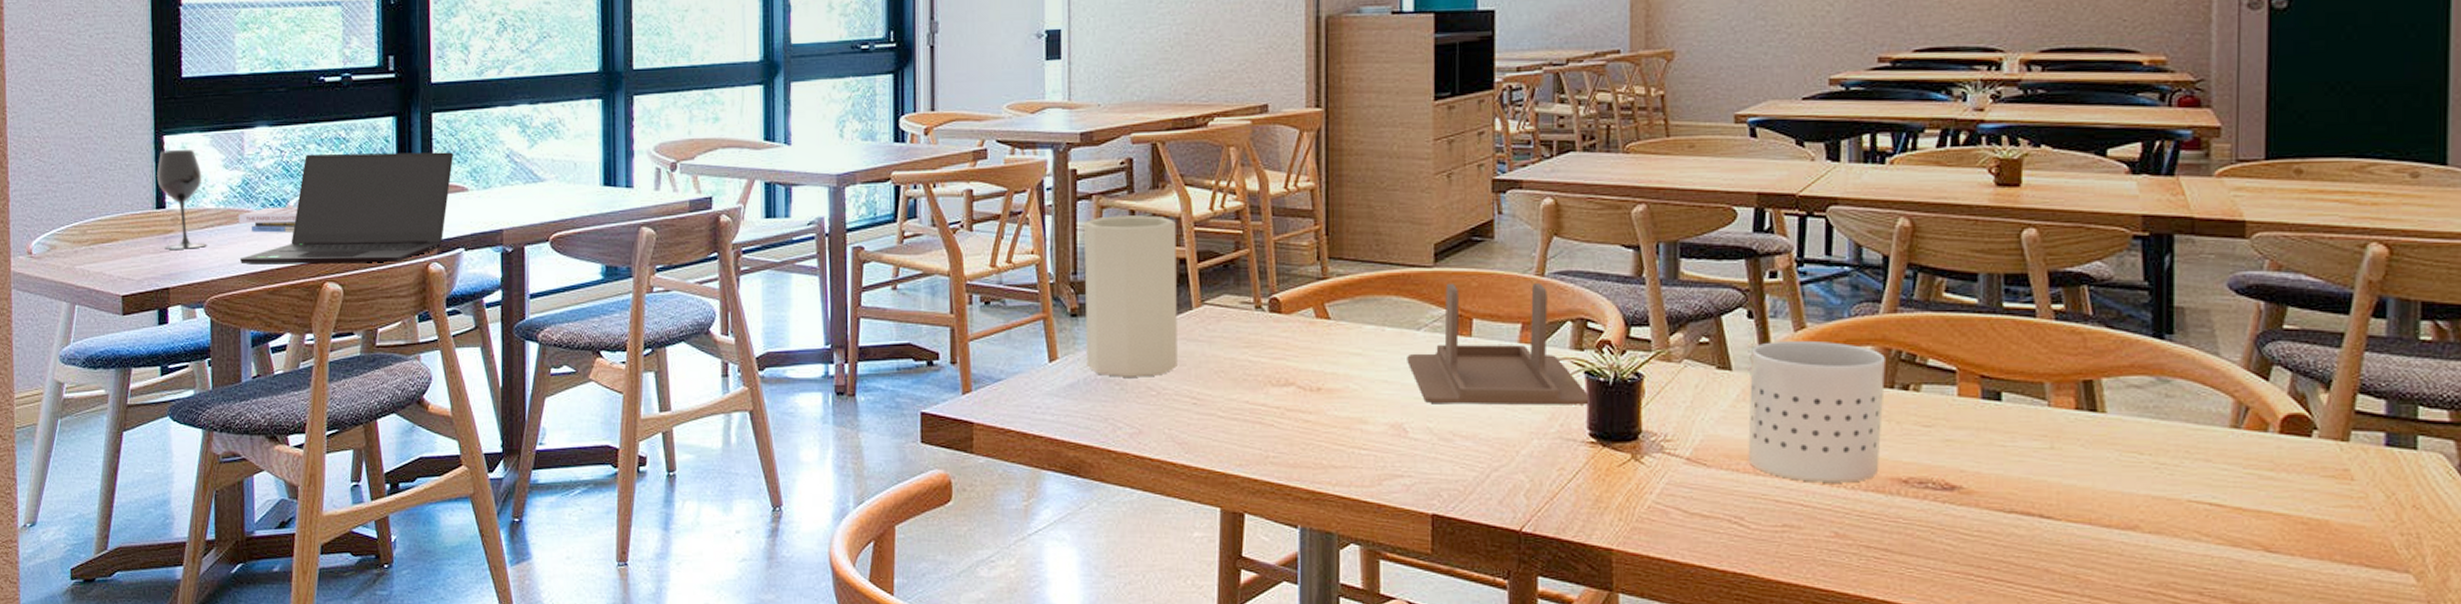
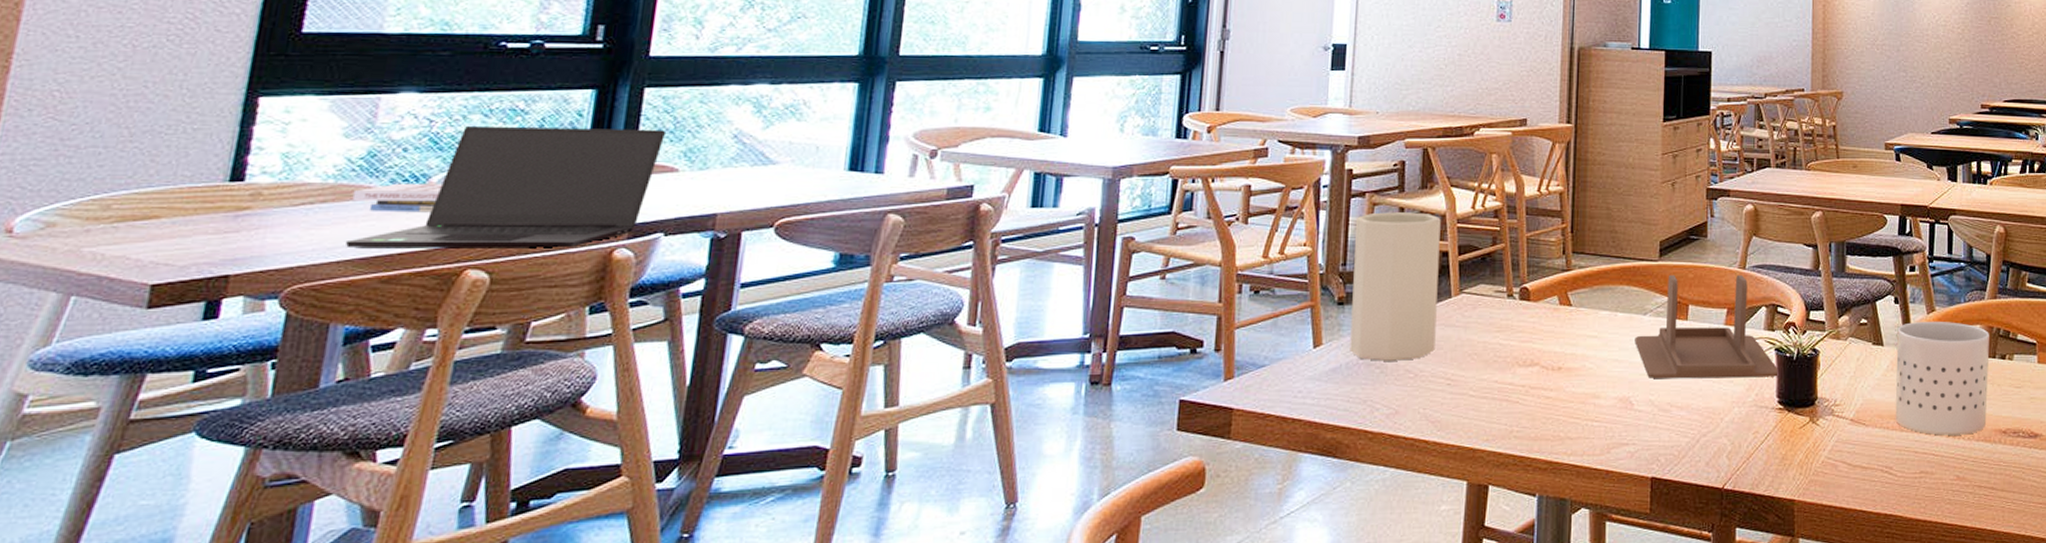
wineglass: present [157,150,207,249] -> none [232,114,309,230]

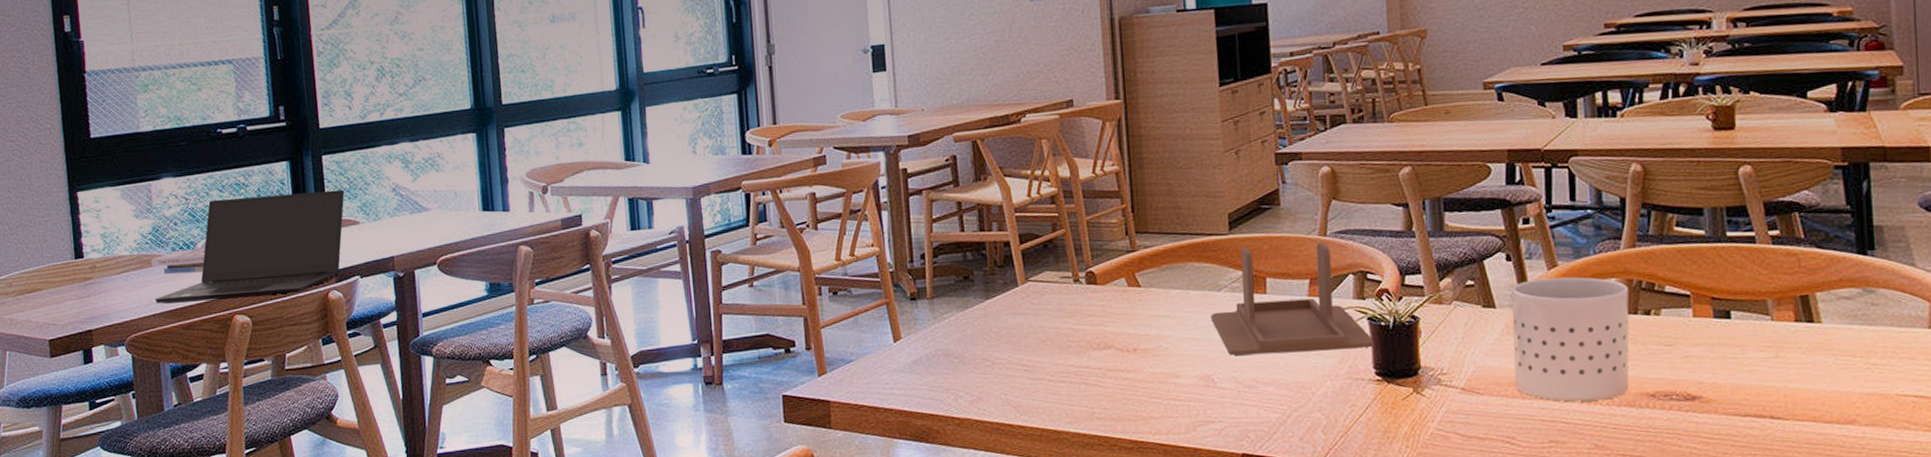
cup: present [1349,212,1441,361] -> none [917,205,1008,352]

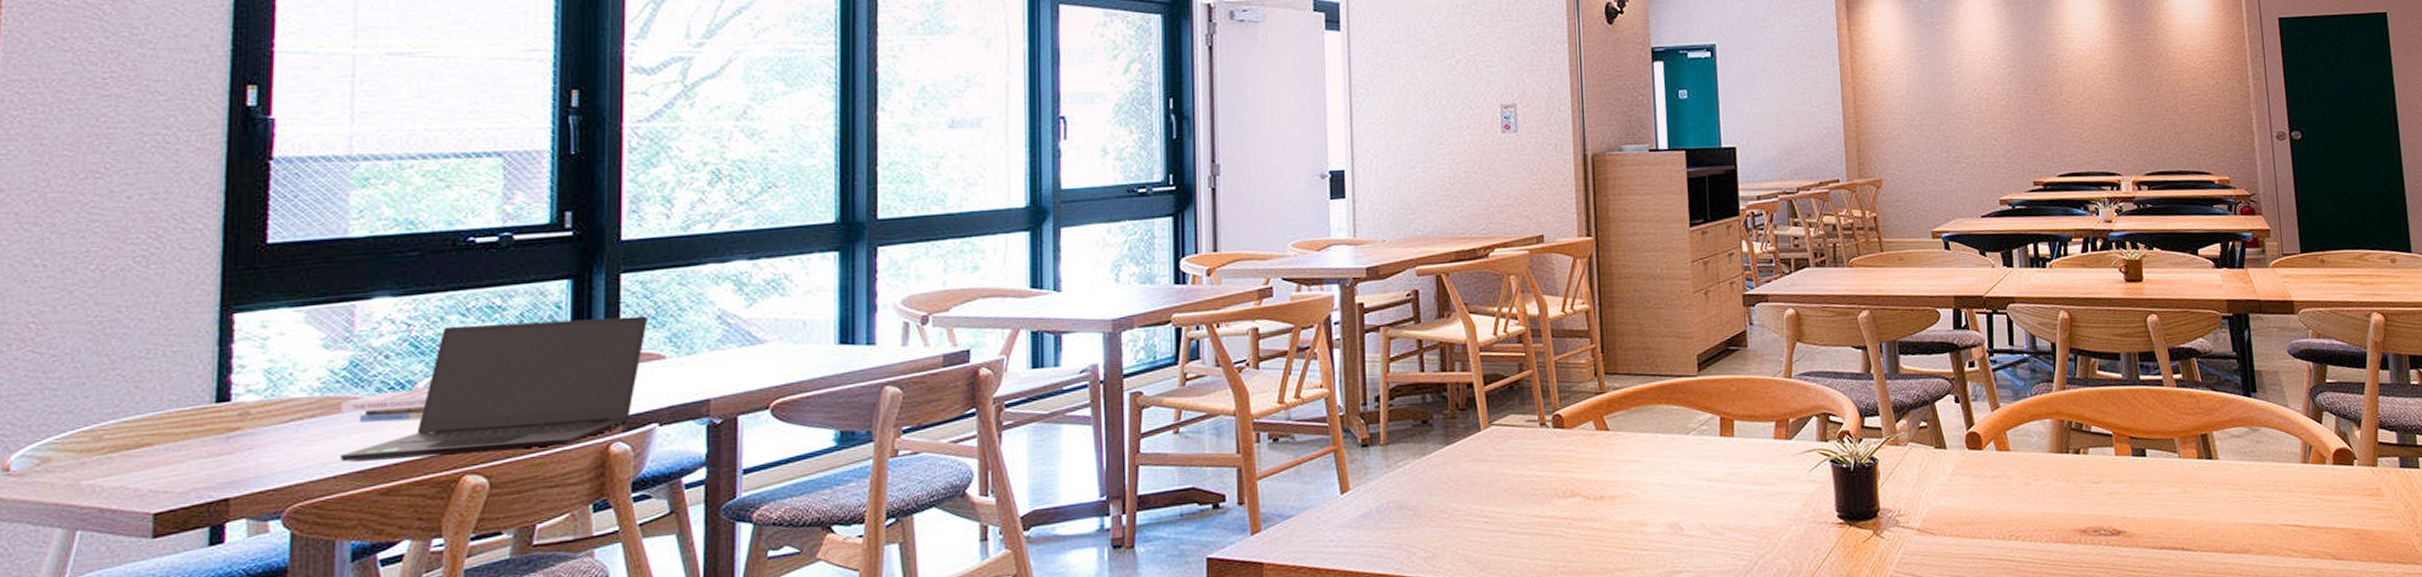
napkin holder: present [1211,243,1374,355] -> none [1679,385,1836,501]
mug: present [1511,277,1630,402] -> none [1960,418,2064,540]

